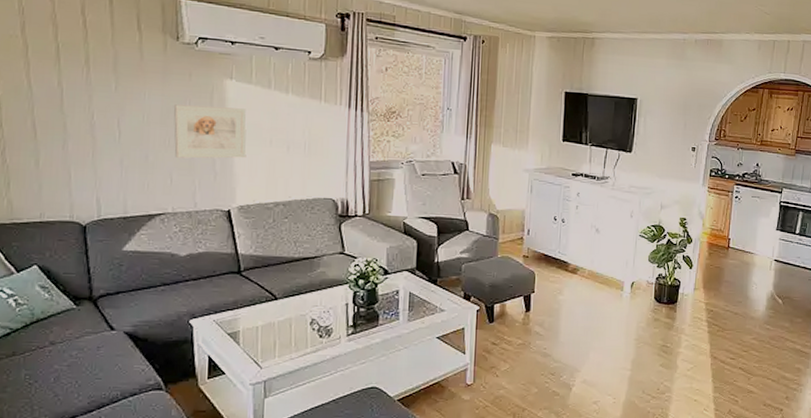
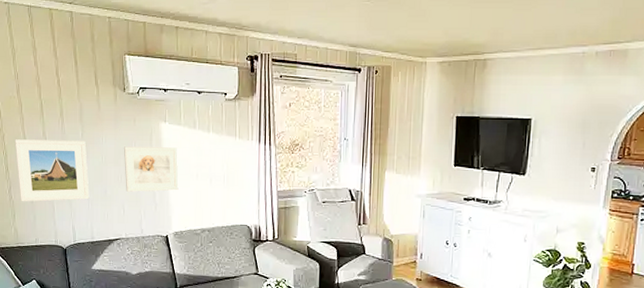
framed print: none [14,88,124,167] -> present [15,139,90,202]

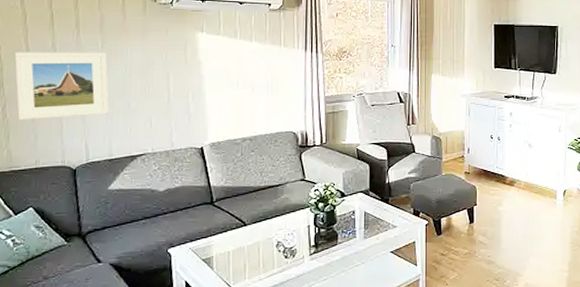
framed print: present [123,146,179,192] -> none [152,57,217,104]

